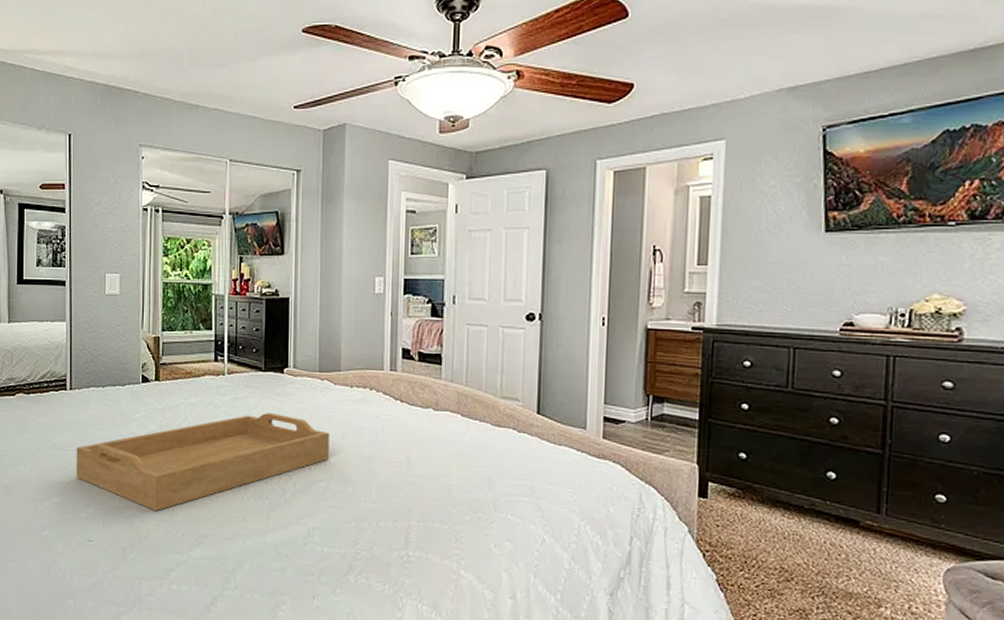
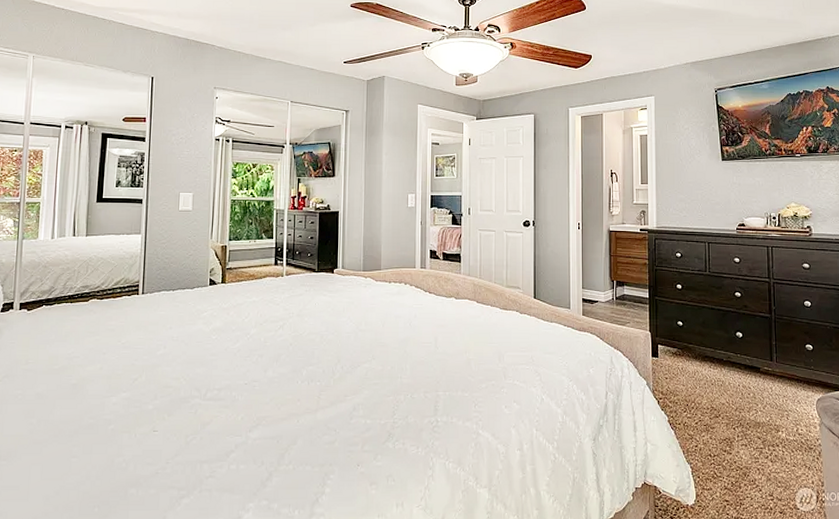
serving tray: present [76,413,329,512] -> none [144,307,372,399]

